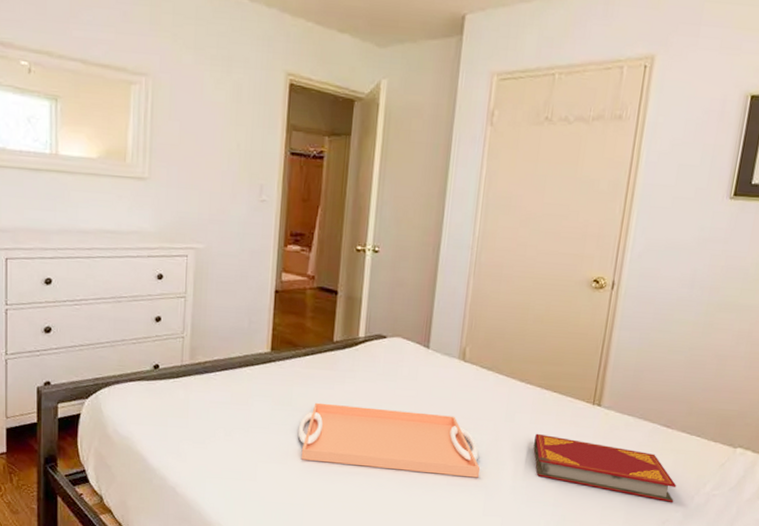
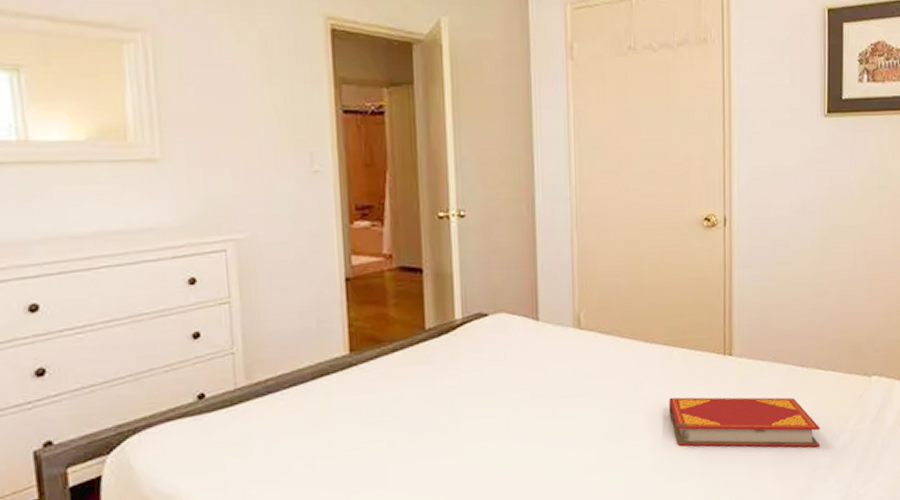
serving tray: present [297,402,480,478] -> none [396,394,616,480]

